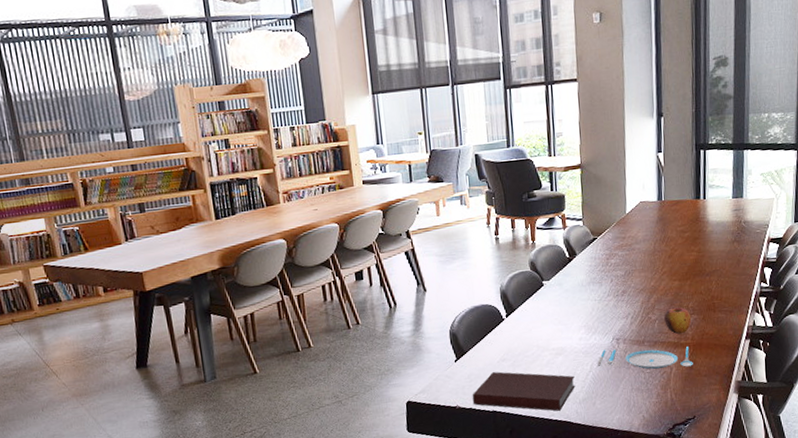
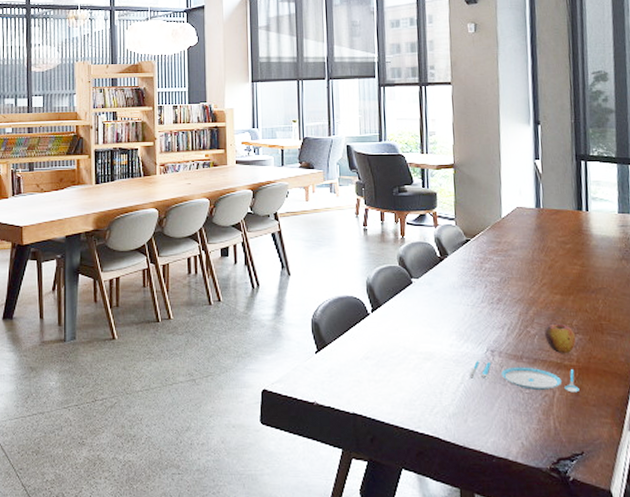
notebook: present [472,371,575,411] -> none [331,370,445,423]

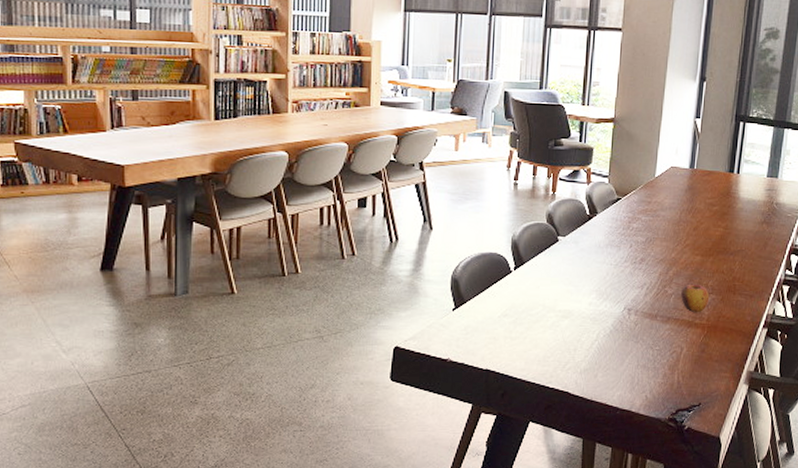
plate: present [470,361,580,393] -> none [605,319,706,349]

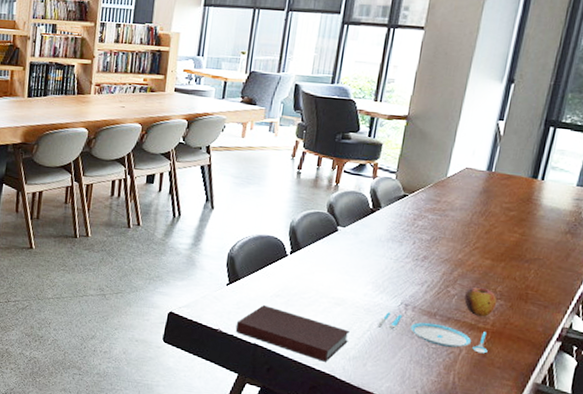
notebook: none [466,327,579,379] -> present [235,305,350,362]
plate: none [605,319,706,349] -> present [378,312,488,354]

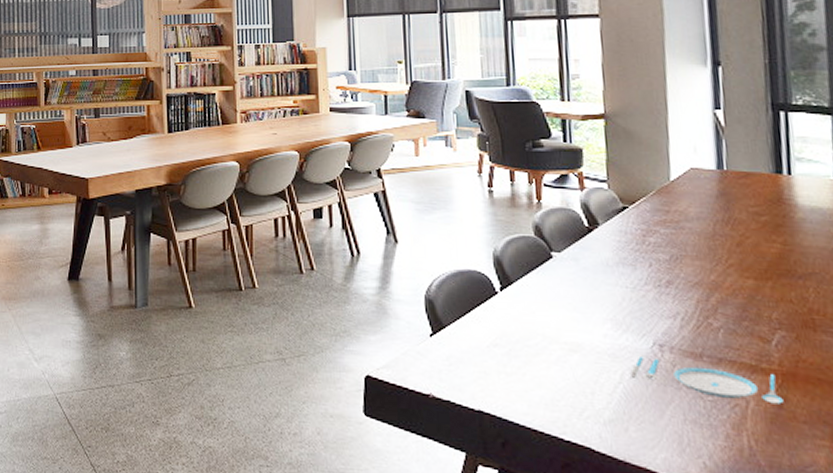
notebook: present [235,305,350,362] -> none [451,359,598,429]
apple: present [464,287,497,317] -> none [732,315,778,355]

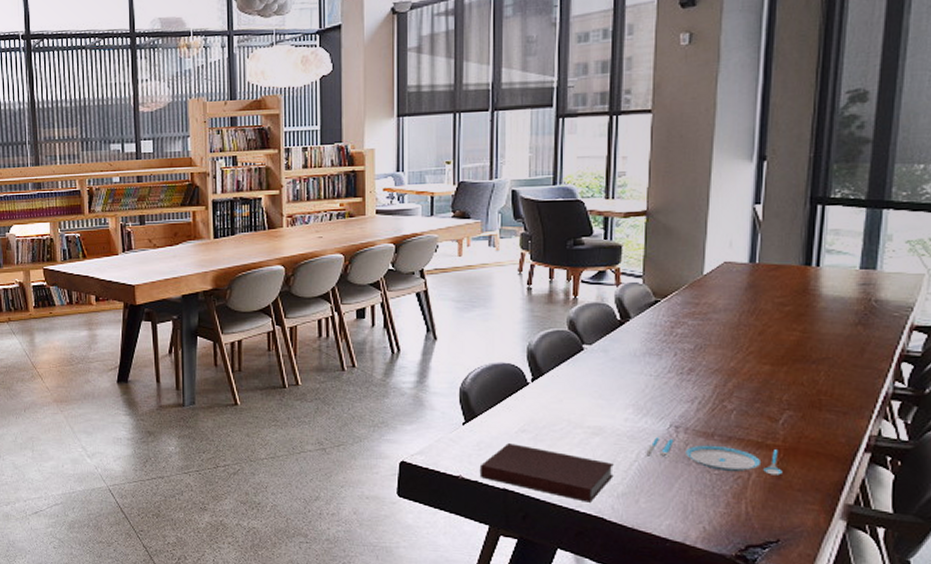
notebook: none [451,359,598,429] -> present [479,444,614,502]

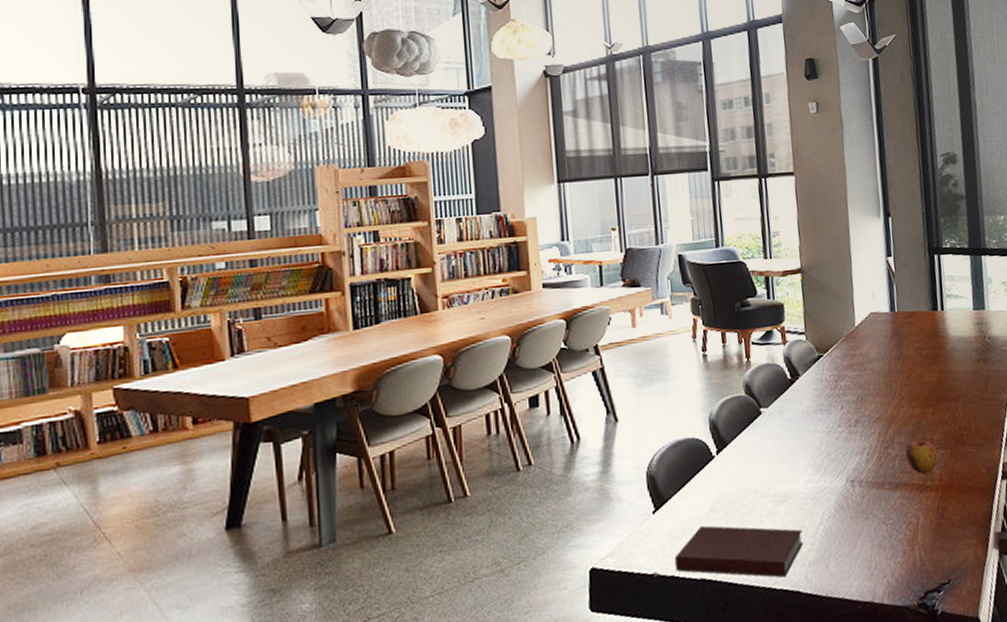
plate: present [646,437,782,475] -> none [829,489,944,519]
apple: none [745,398,785,433] -> present [905,439,938,474]

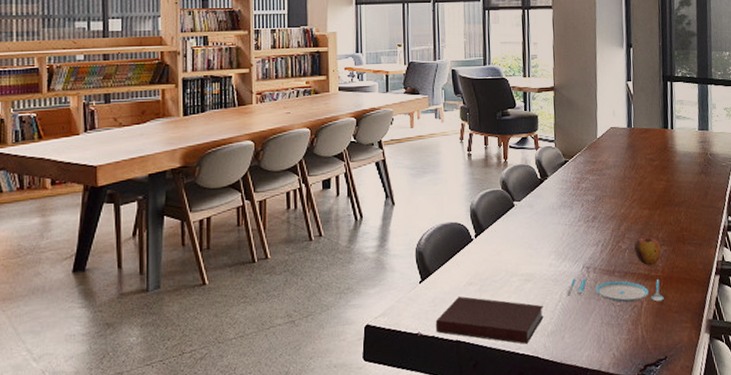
plate: none [829,489,944,519] -> present [567,278,664,302]

